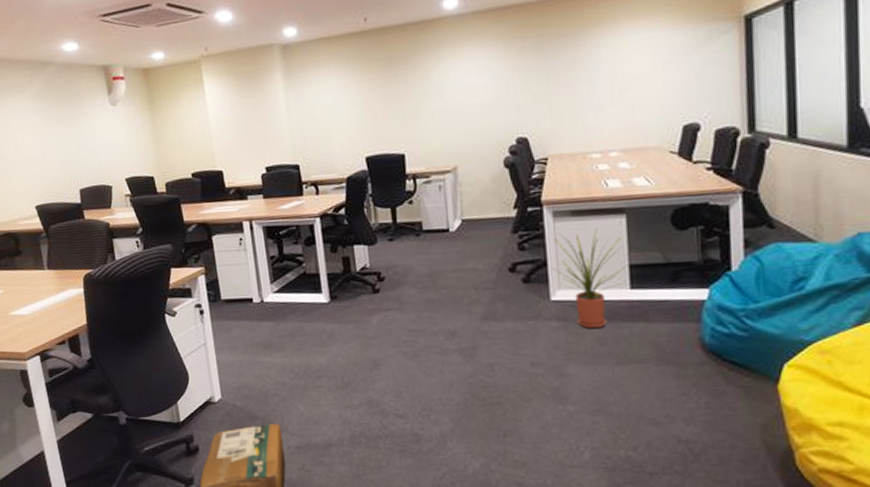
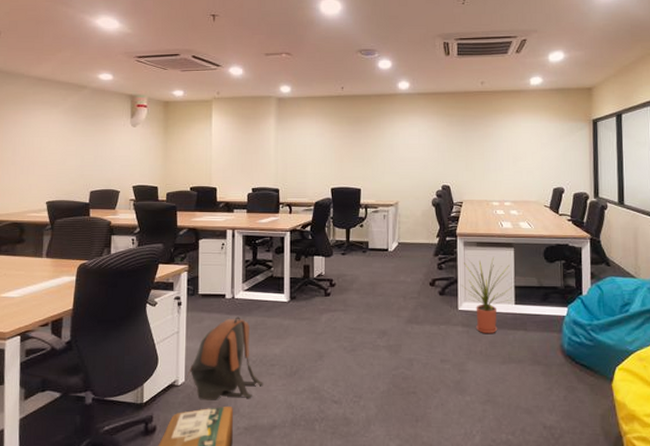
backpack: none [223,323,311,418] -> present [187,316,263,400]

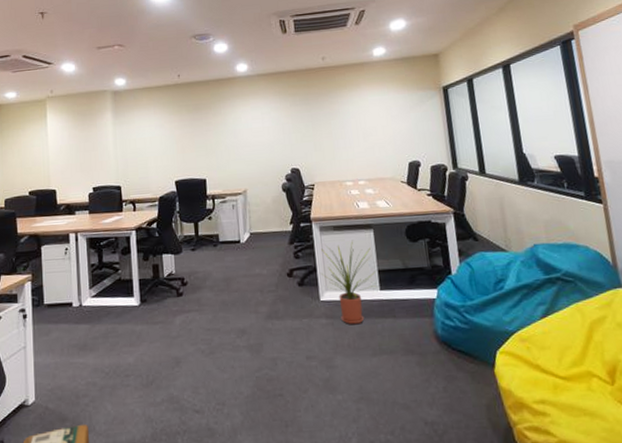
backpack: present [187,316,263,400] -> none [37,325,119,420]

